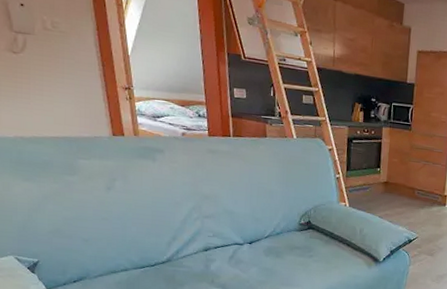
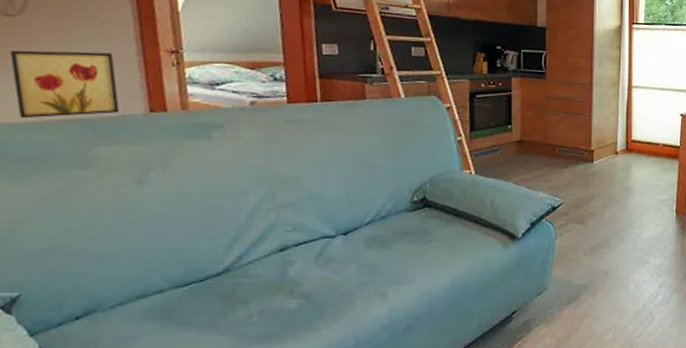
wall art: none [17,80,92,135] -> present [9,50,119,119]

